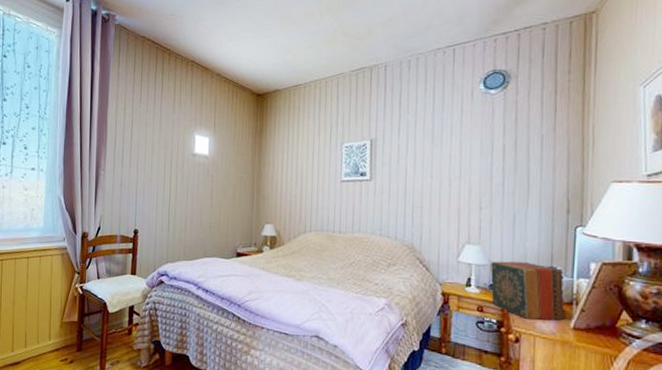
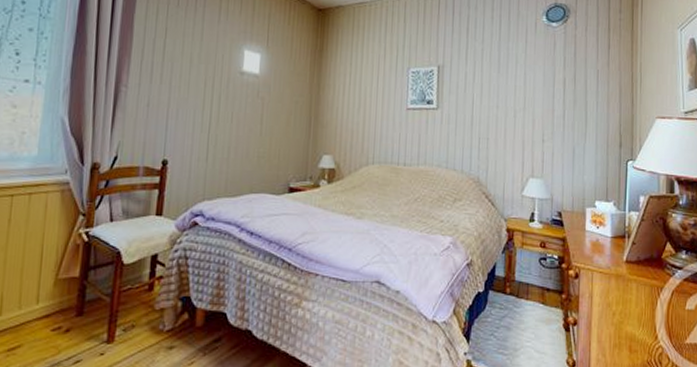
decorative box: present [490,261,565,321] -> none [552,195,619,254]

